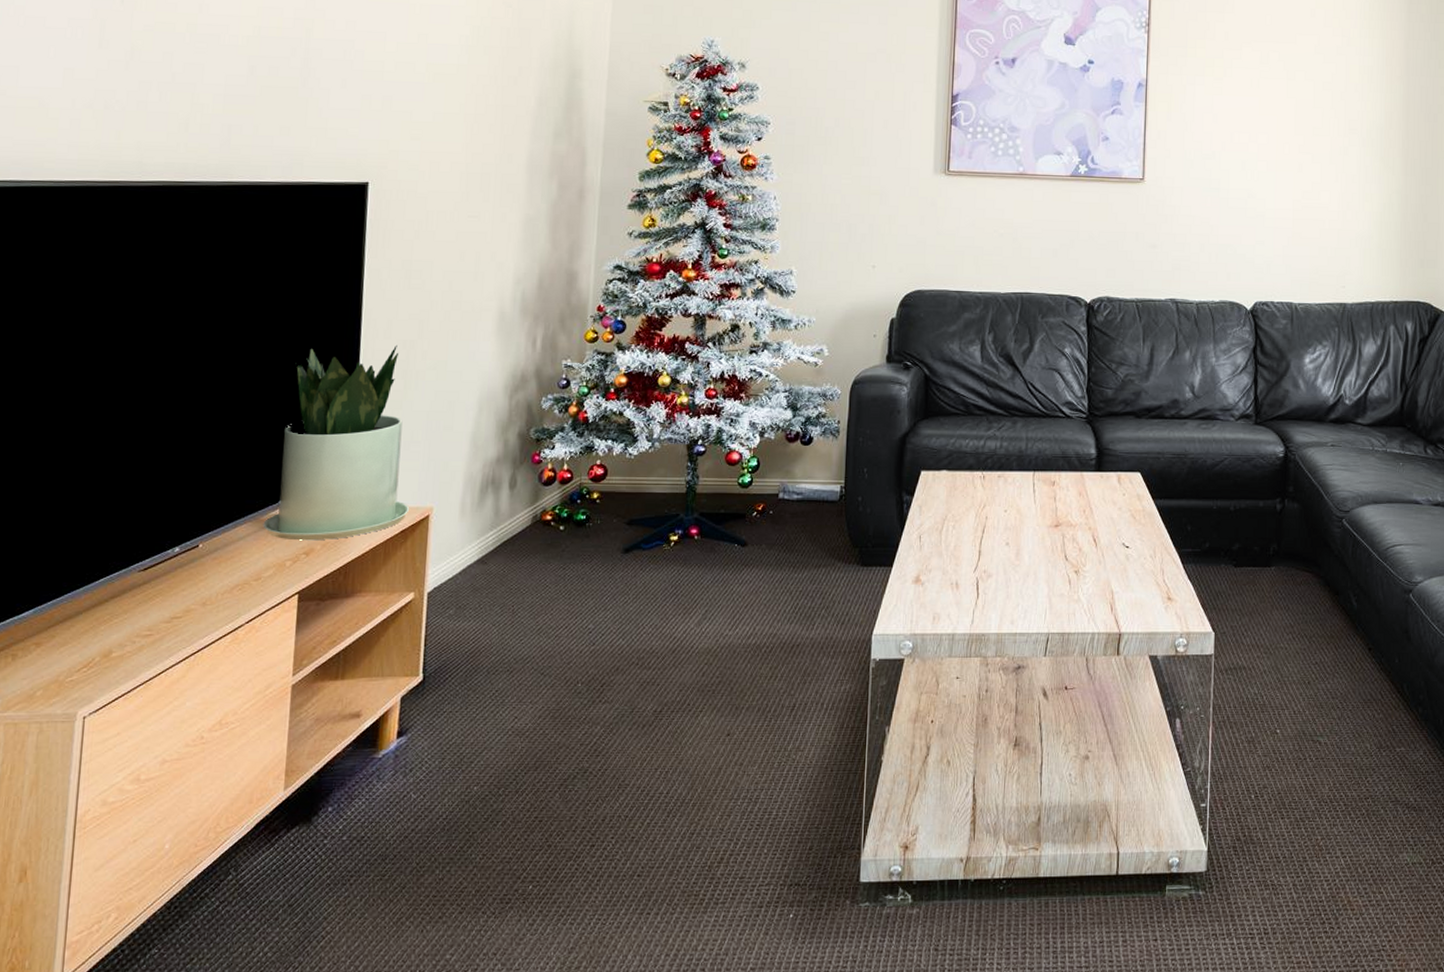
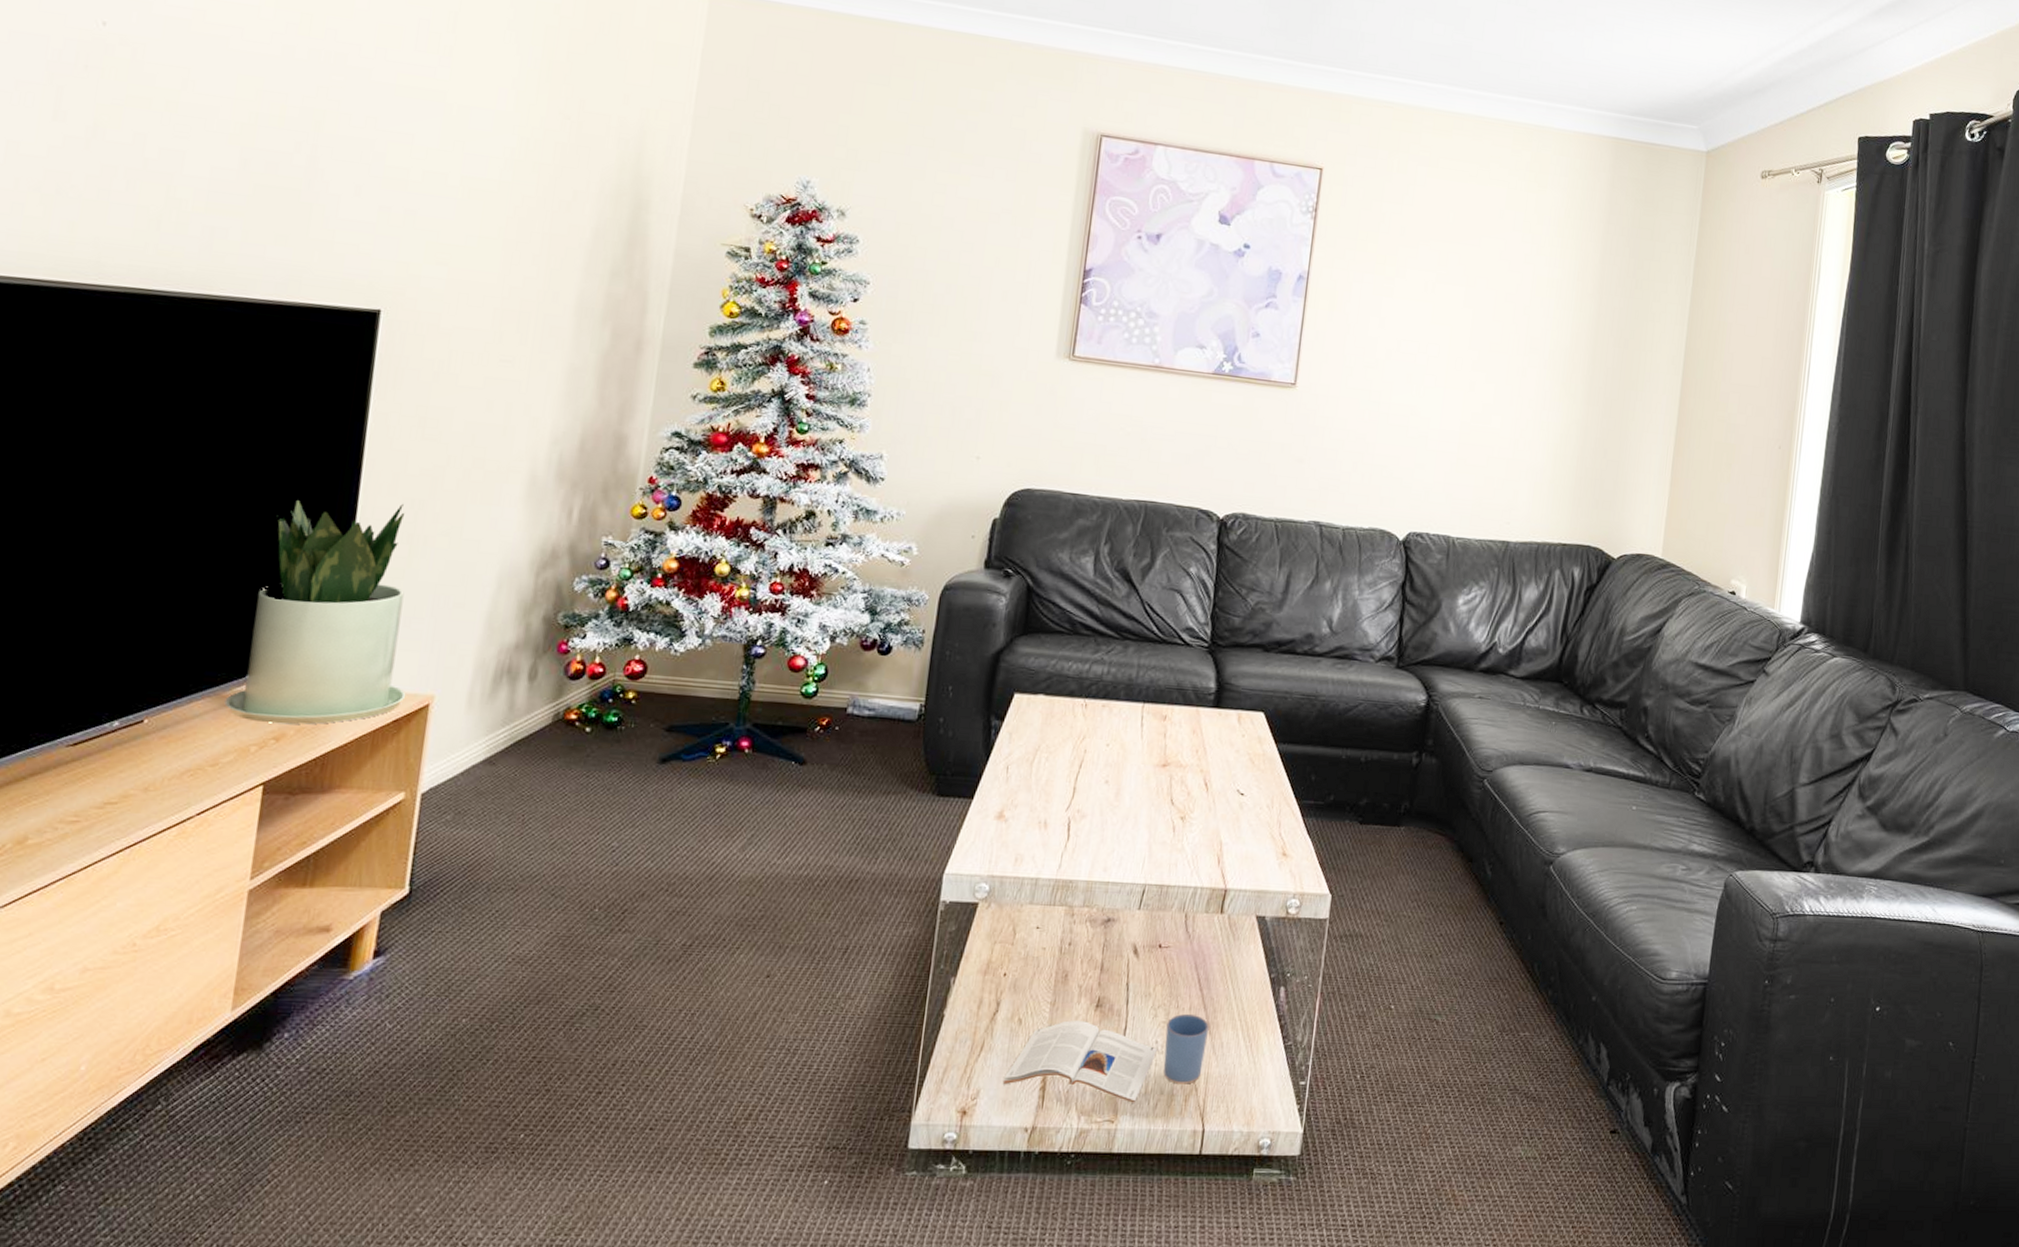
magazine: none [938,759,1072,831] -> present [1002,1020,1158,1103]
mug: none [1077,748,1115,812] -> present [1163,1014,1209,1084]

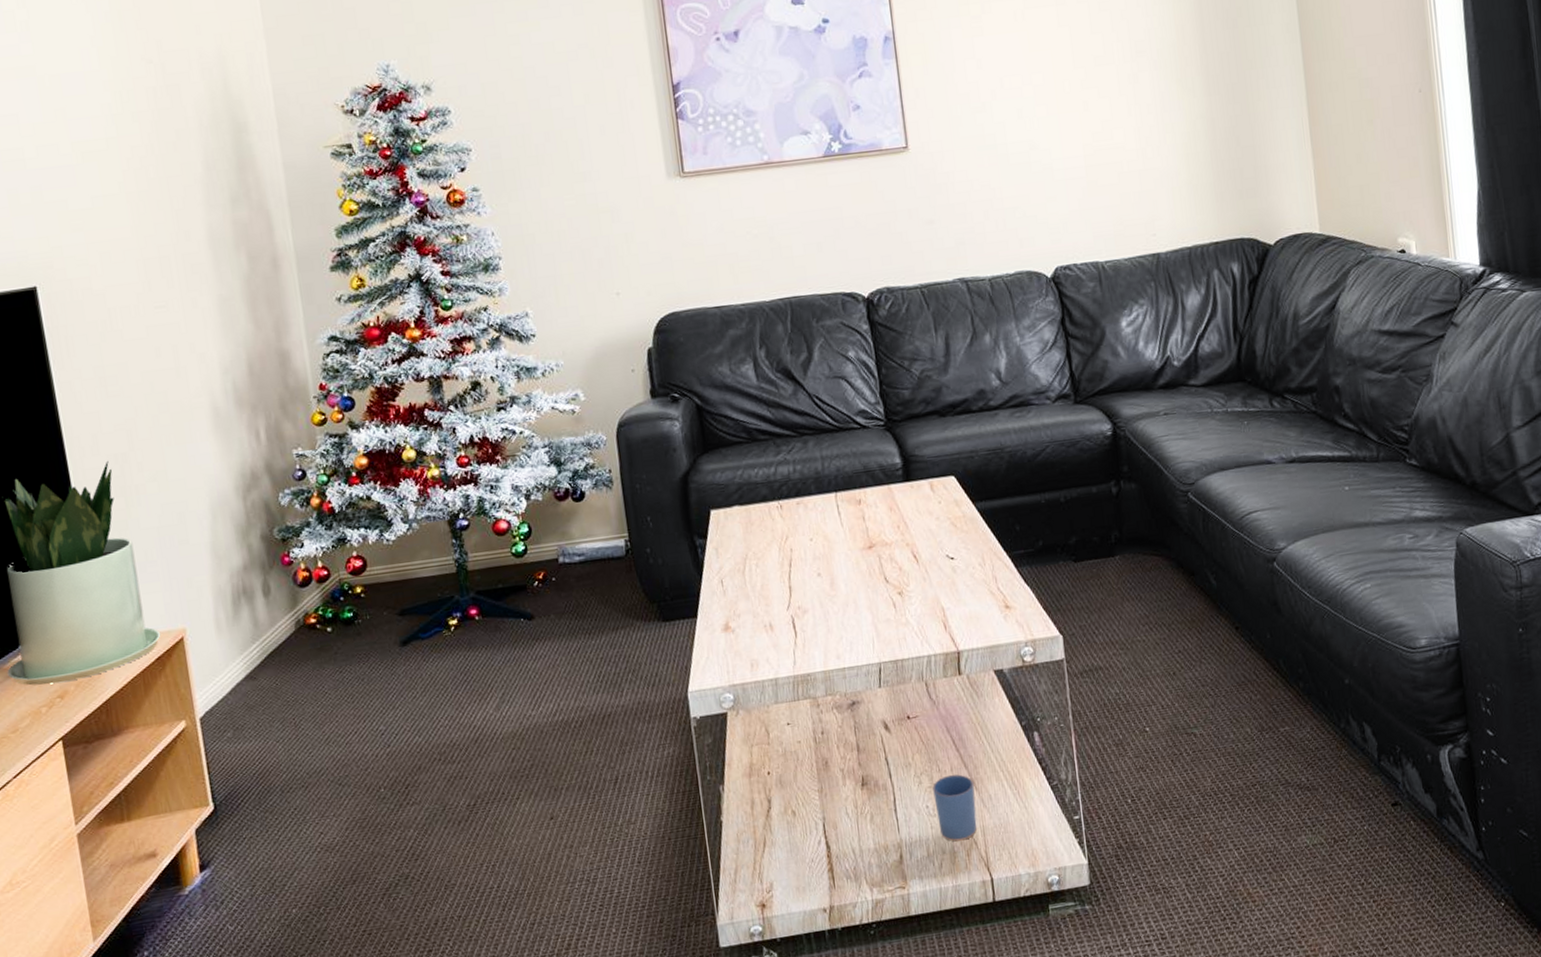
magazine: present [1002,1020,1158,1103] -> none [791,800,931,874]

